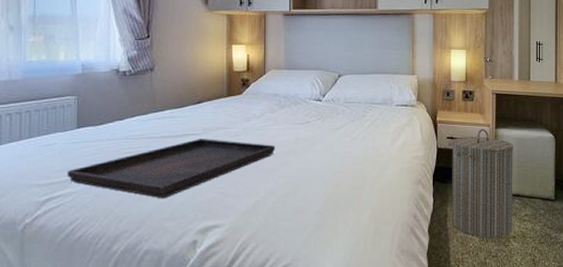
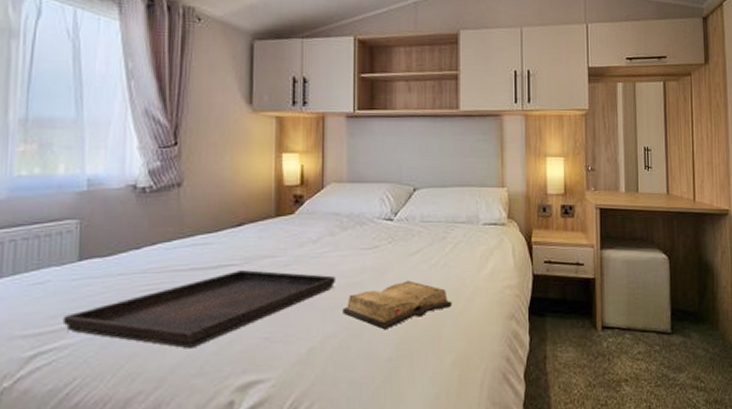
diary: none [281,150,369,189] -> present [342,280,452,330]
laundry hamper: present [452,128,513,239] -> none [550,249,624,384]

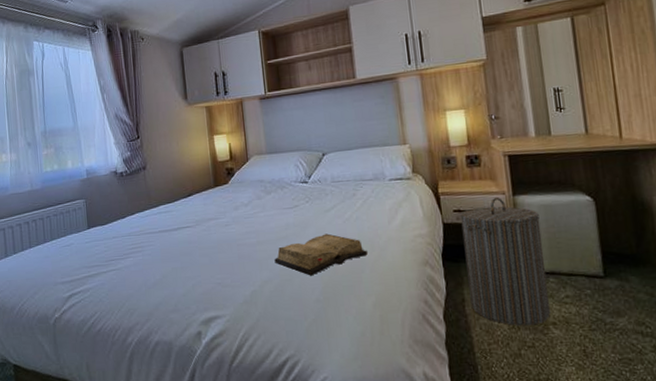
serving tray: present [62,270,336,349] -> none [83,230,267,292]
laundry hamper: none [550,249,624,384] -> present [460,197,550,326]

